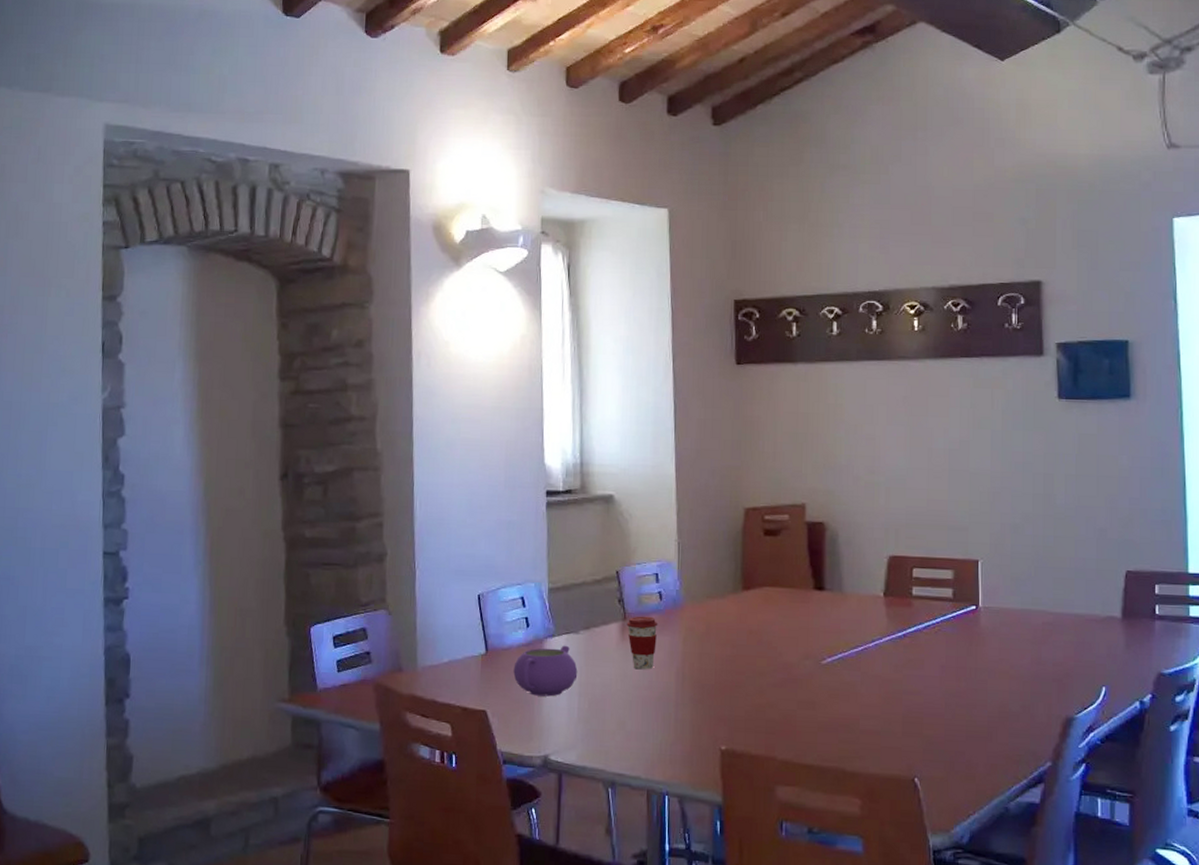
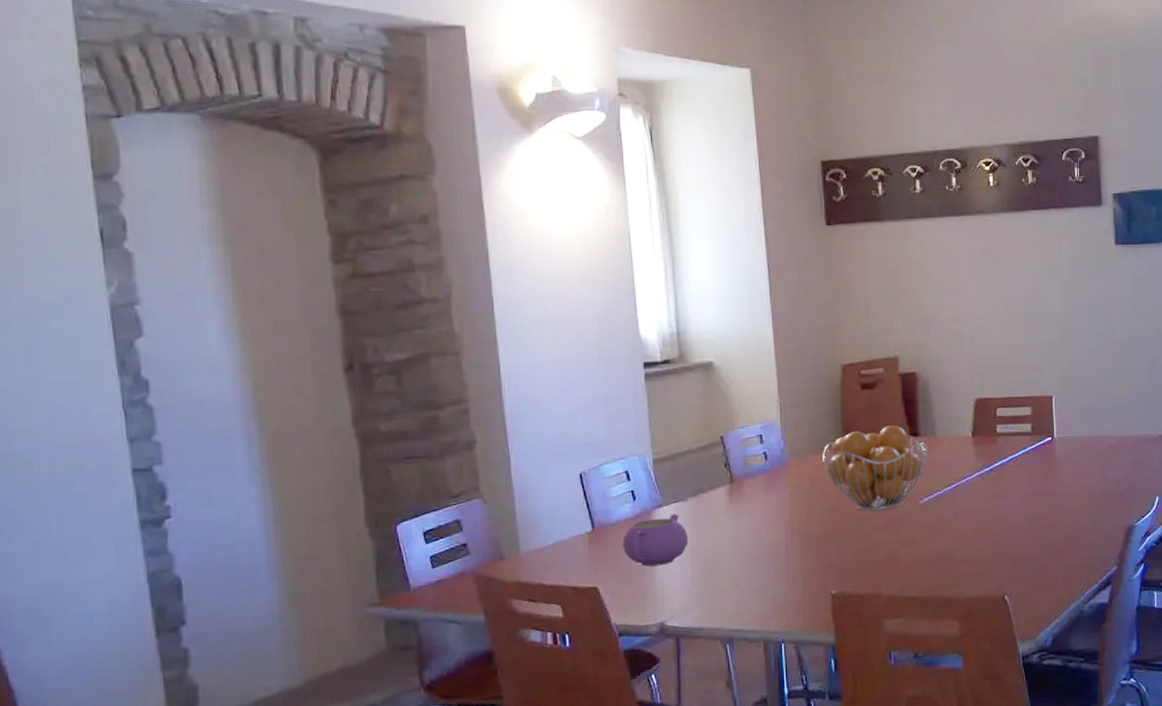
coffee cup: present [626,616,658,670] -> none [734,477,765,529]
fruit basket: none [719,576,834,666] -> present [822,425,929,511]

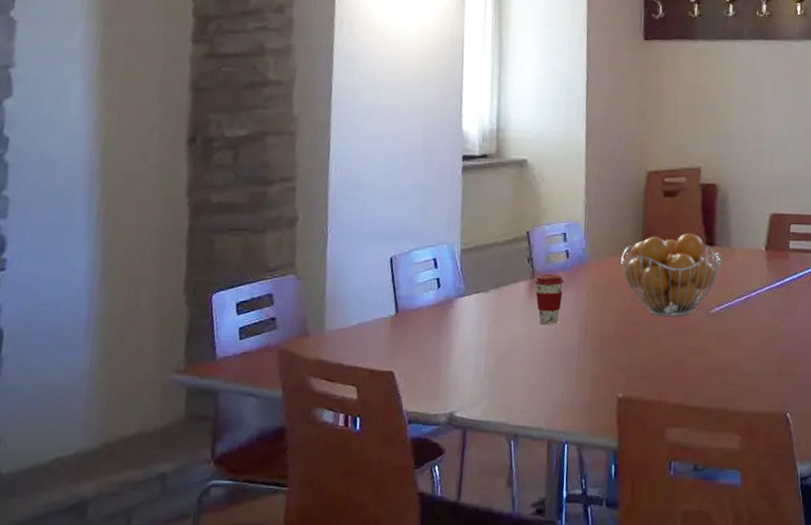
teapot: present [622,513,689,567] -> none [422,304,486,355]
coffee cup: none [734,477,765,529] -> present [534,274,564,325]

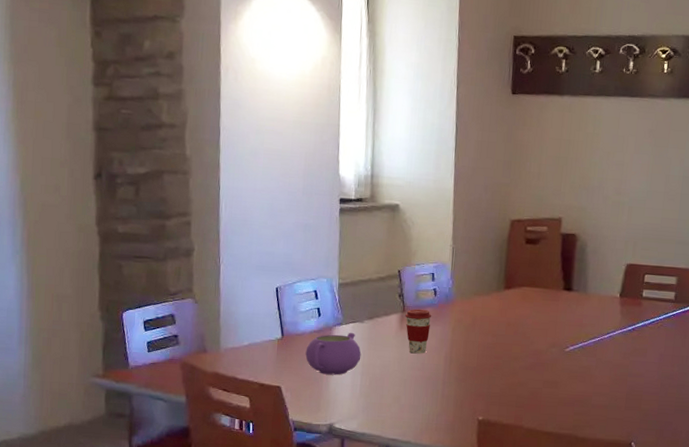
teapot: none [422,304,486,355] -> present [305,332,362,375]
fruit basket: present [621,233,723,316] -> none [484,278,579,353]

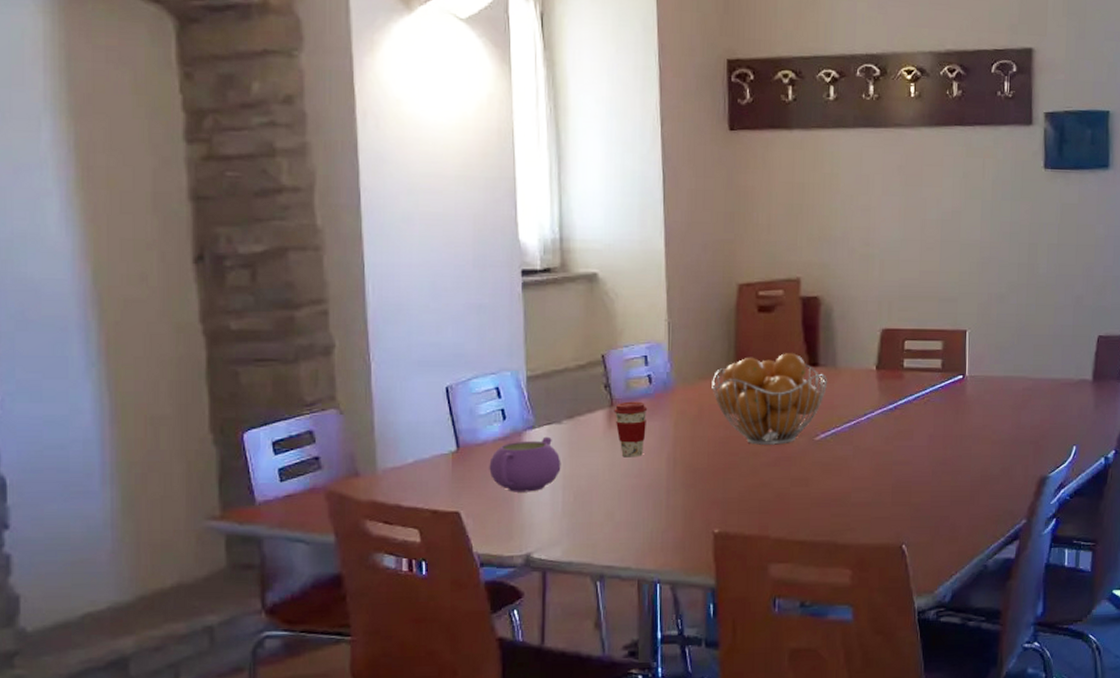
fruit basket: none [484,278,579,353] -> present [712,353,828,445]

